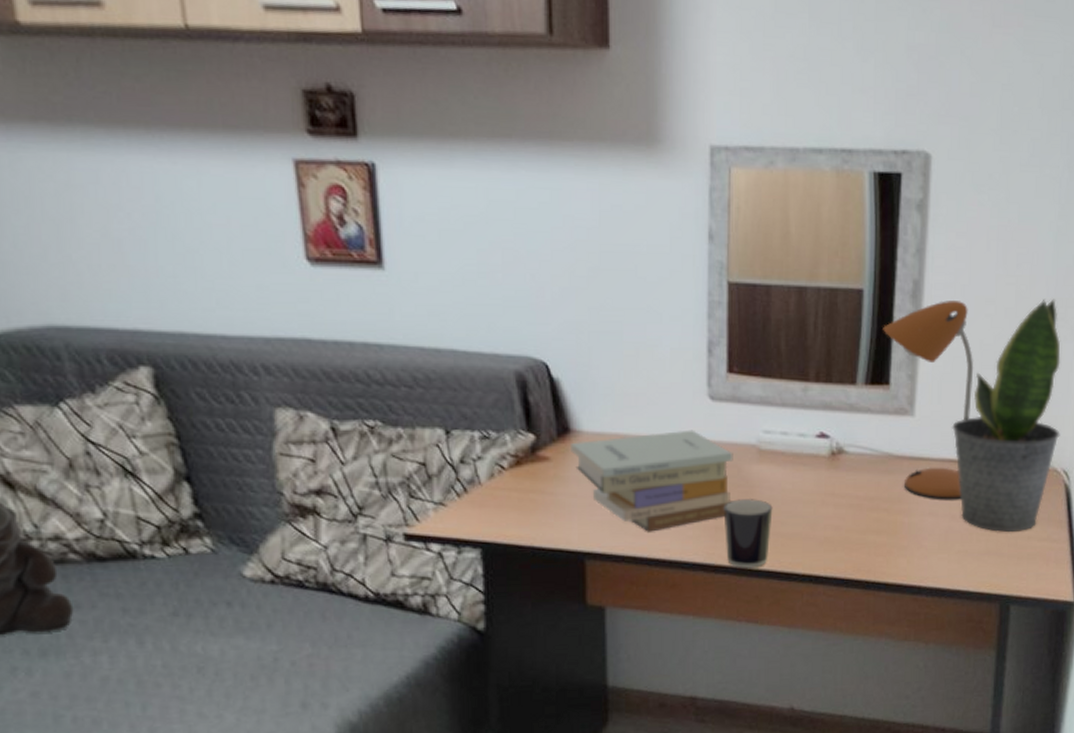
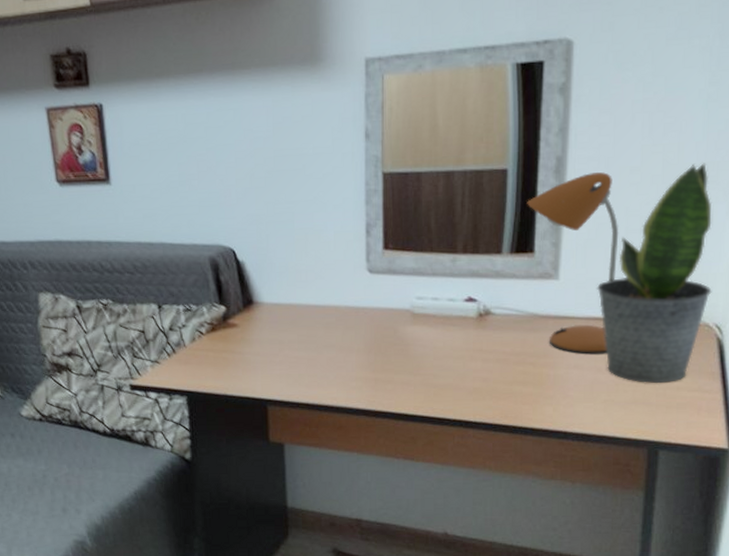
books: present [571,429,733,532] -> none [254,298,390,383]
mug: present [723,499,773,568] -> none [382,355,426,414]

